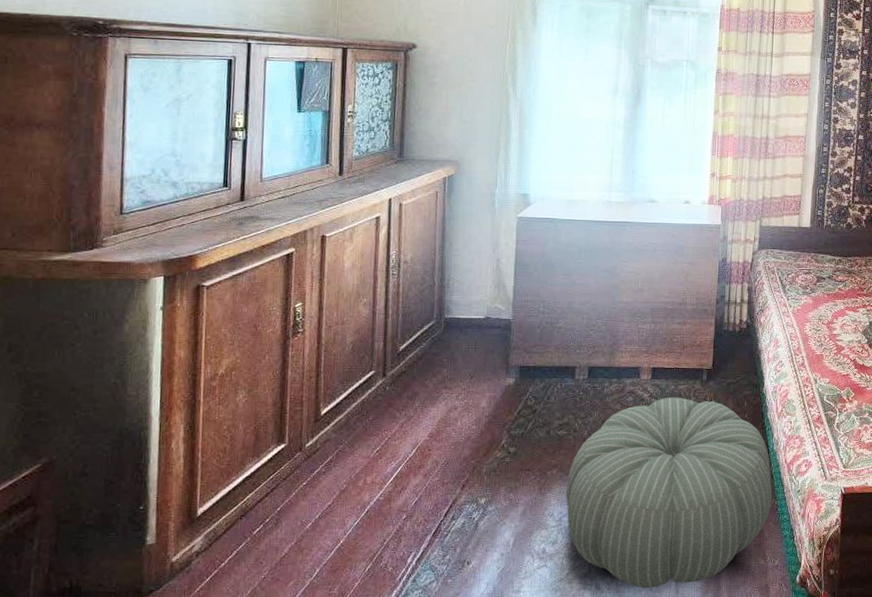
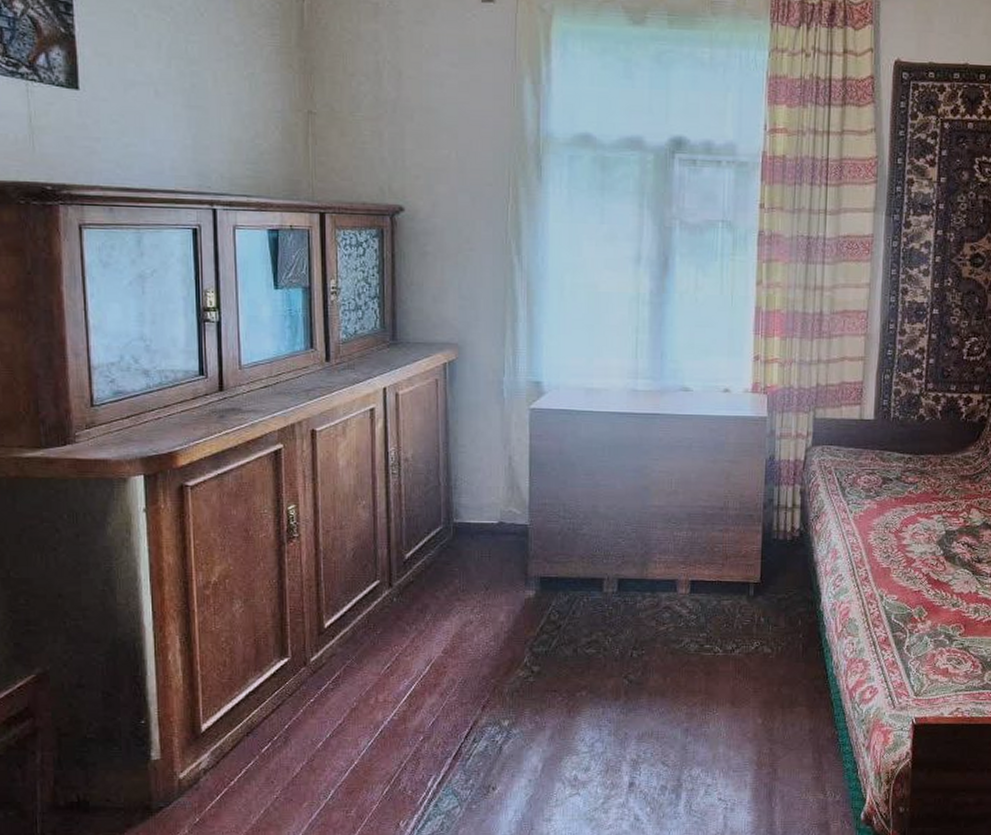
pouf: present [566,397,773,588] -> none [597,613,833,821]

